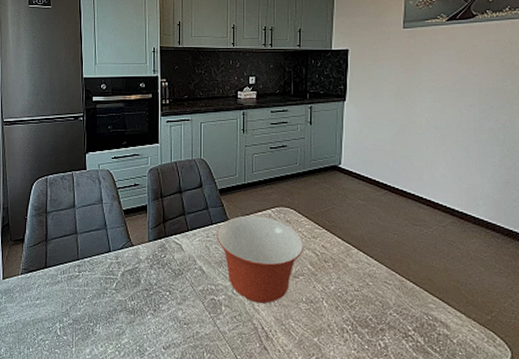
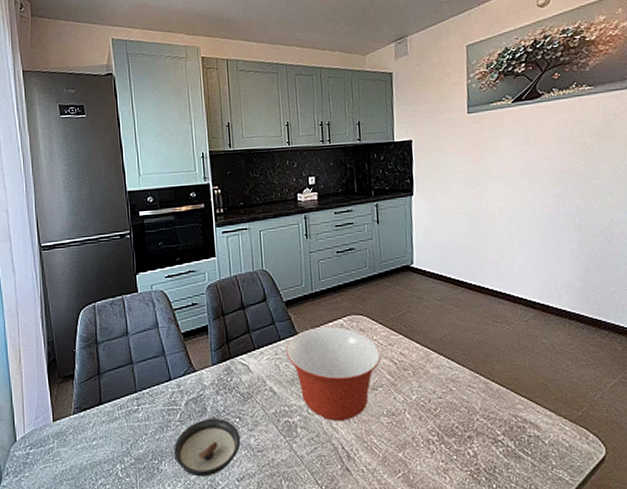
saucer: none [108,289,169,342] -> present [174,418,241,477]

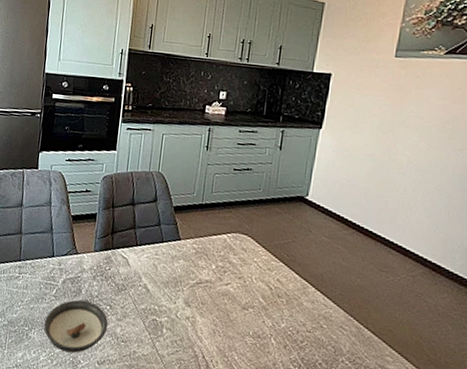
mixing bowl: present [285,327,381,421] -> none [165,237,258,332]

